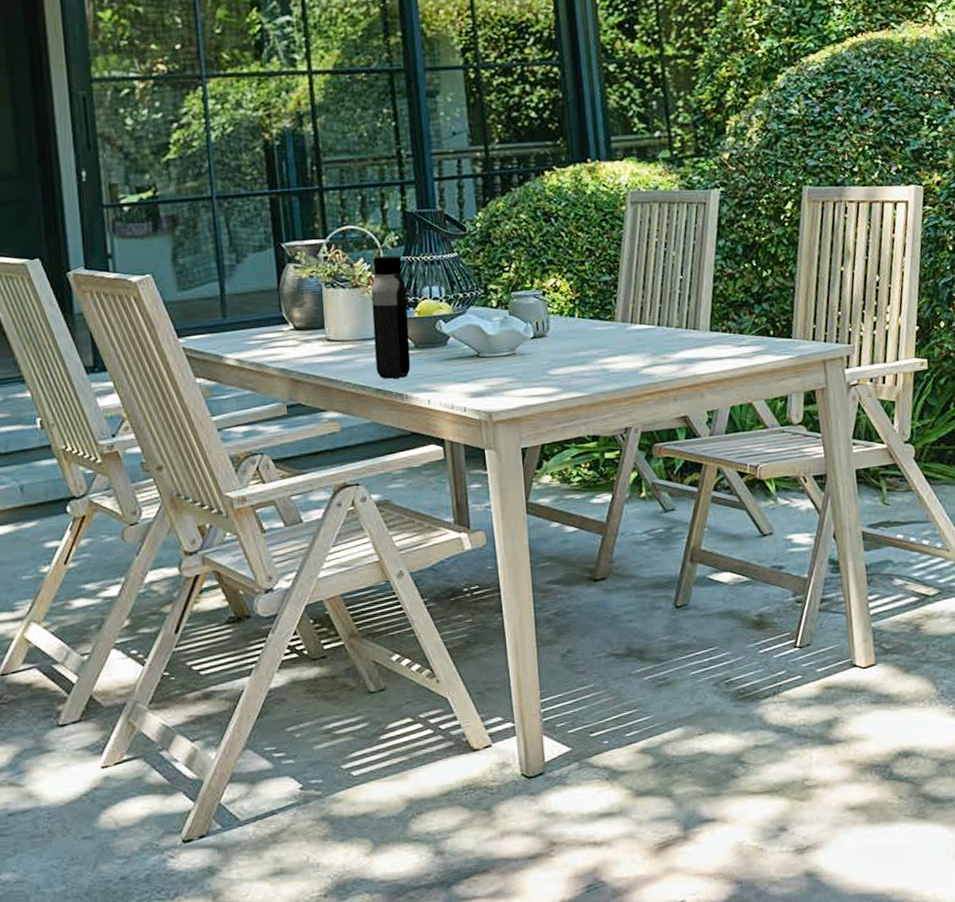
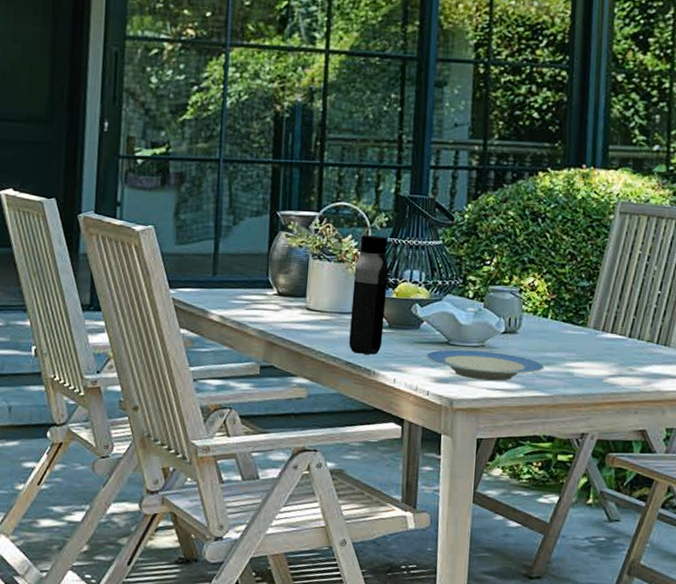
plate: none [457,358,579,389] -> present [425,349,545,381]

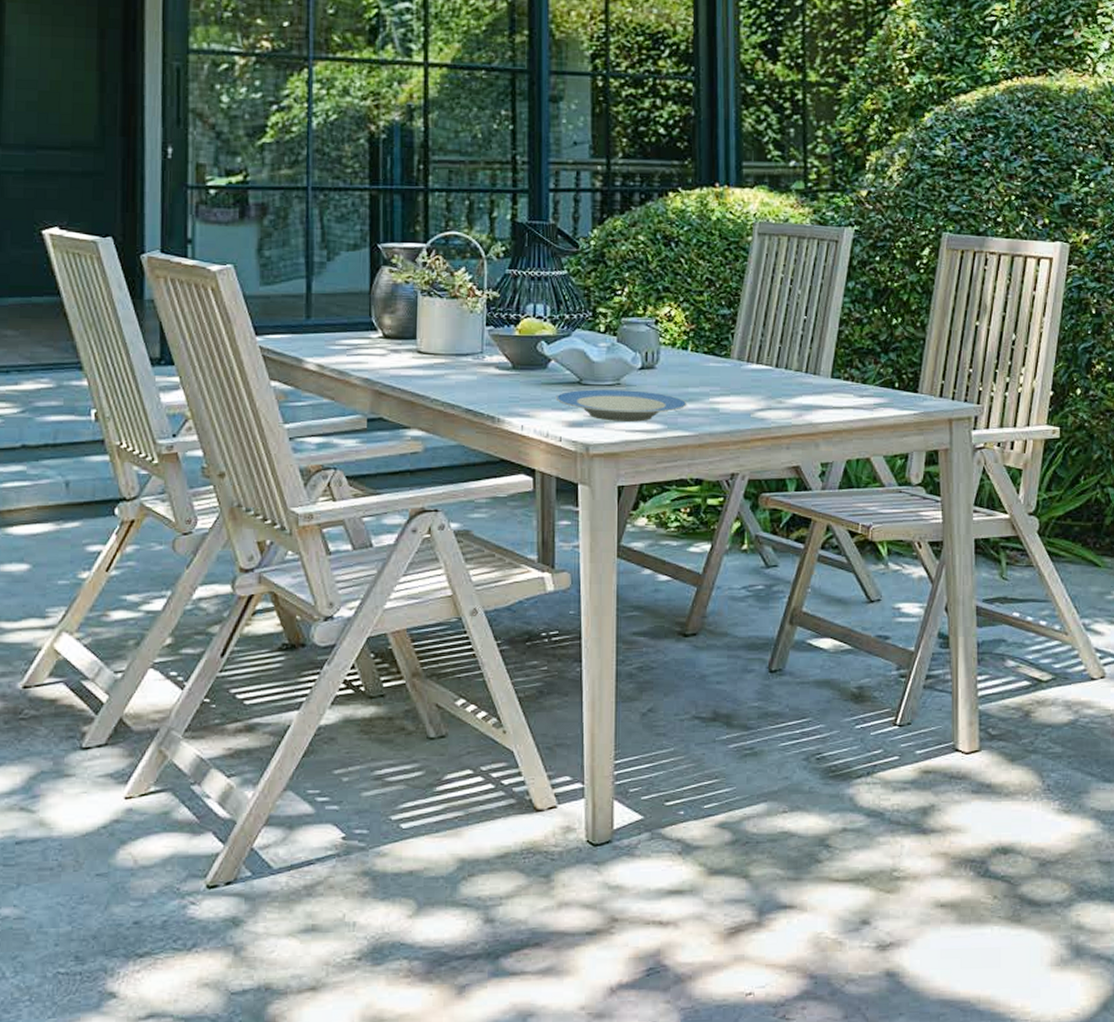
water bottle: present [349,235,389,355] -> none [468,267,509,400]

